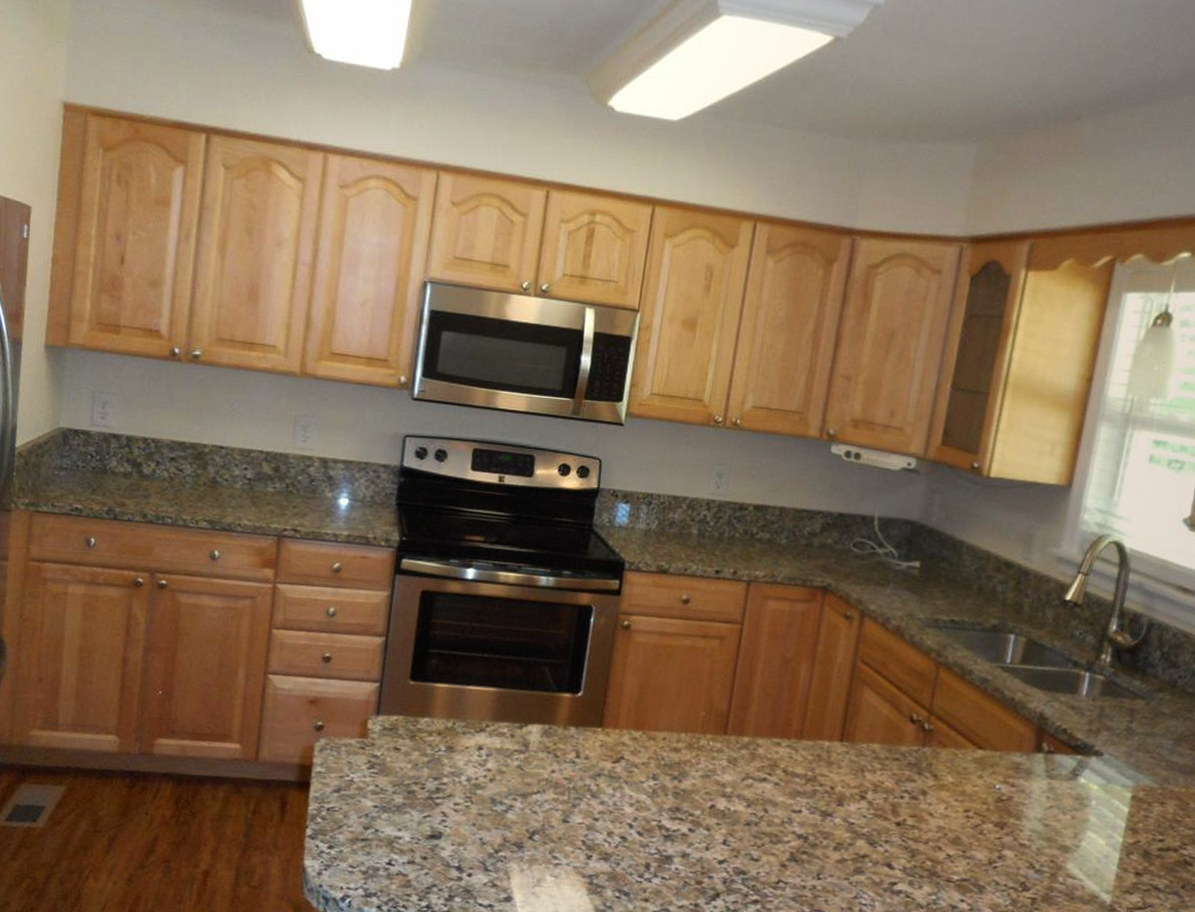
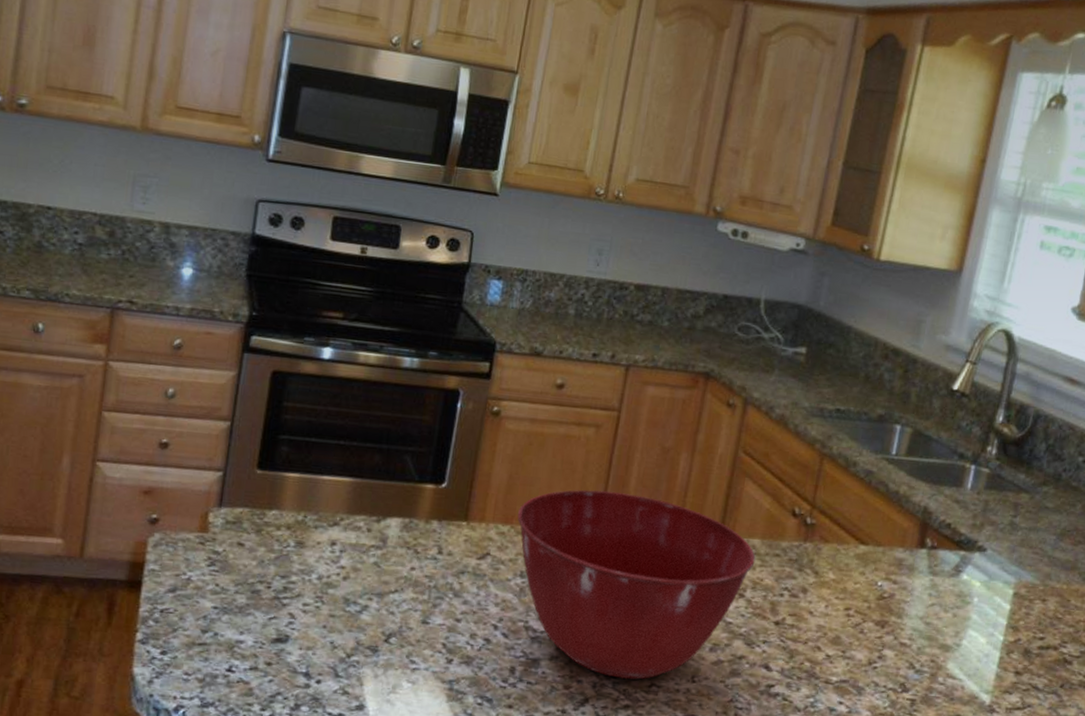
mixing bowl: none [648,698,876,876] -> present [517,489,756,680]

